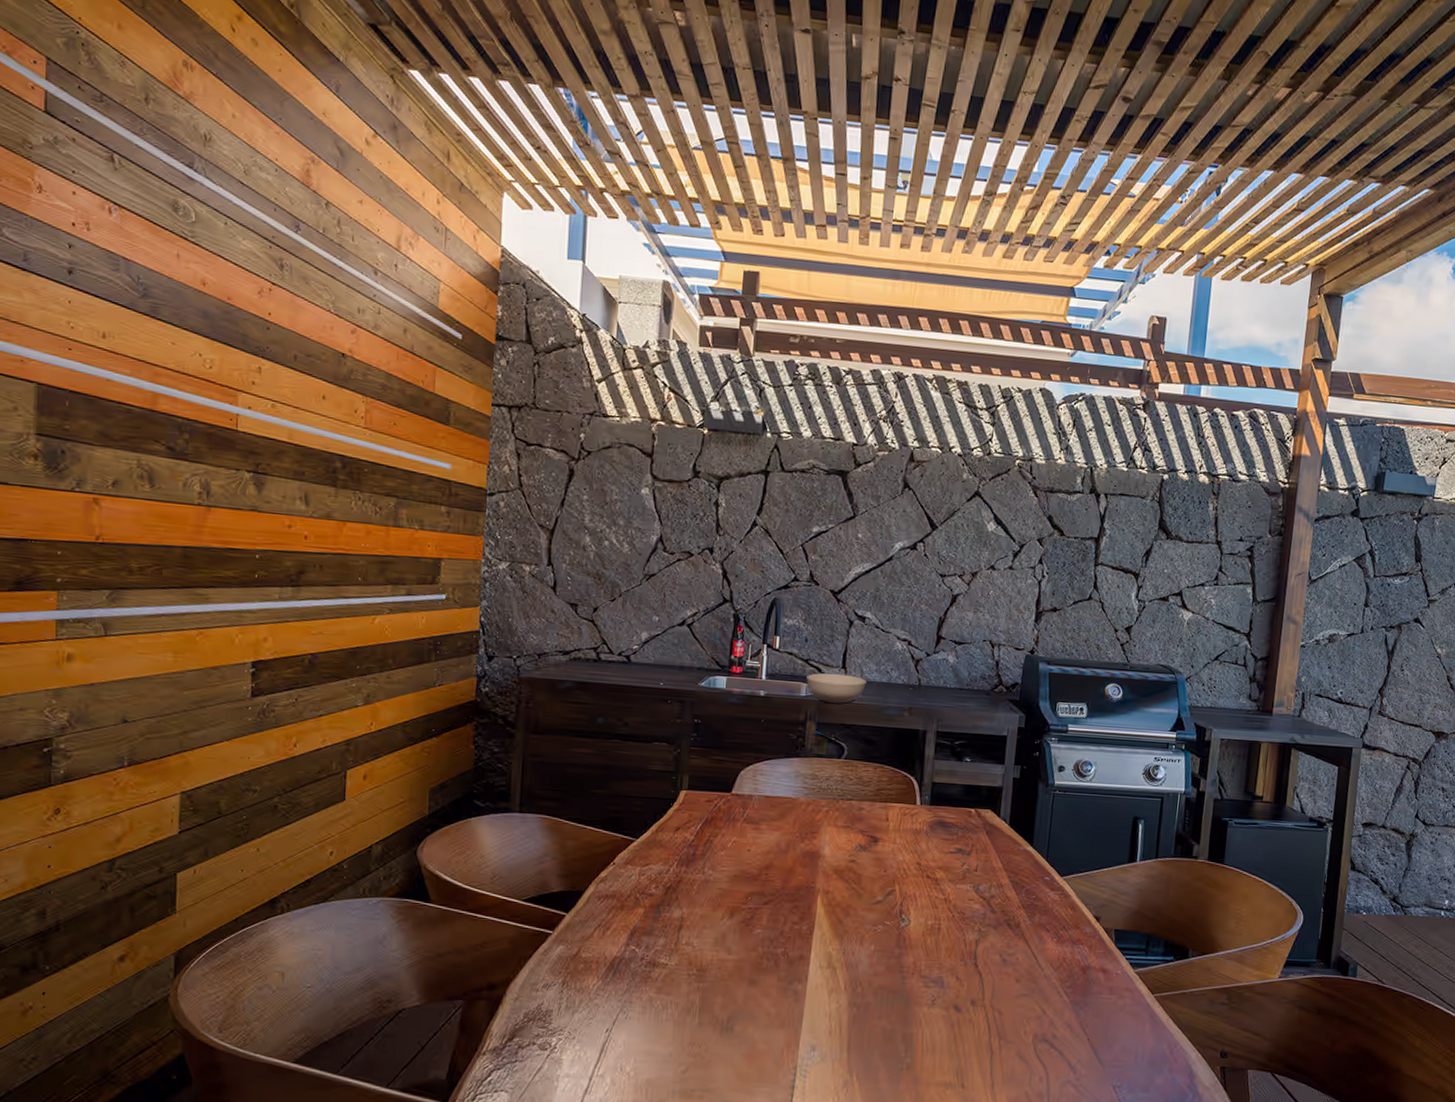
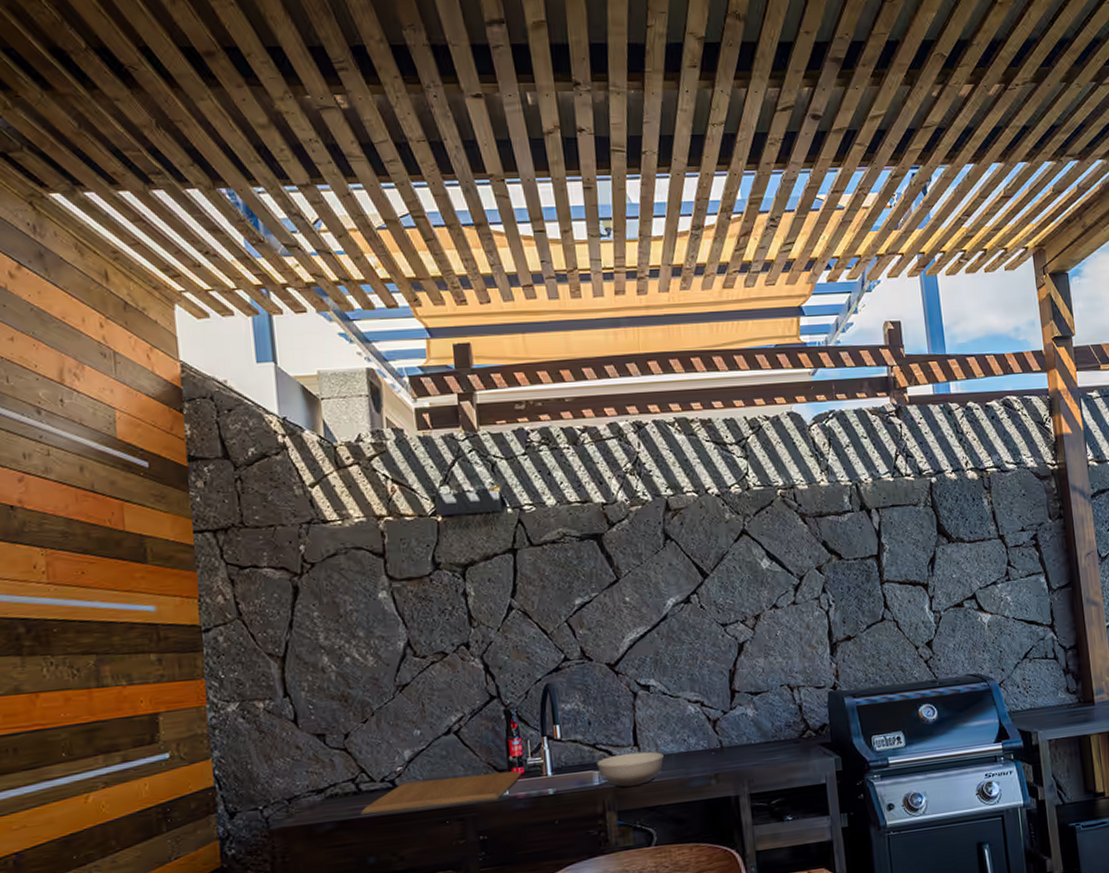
chopping board: none [597,660,740,691] -> present [361,771,522,816]

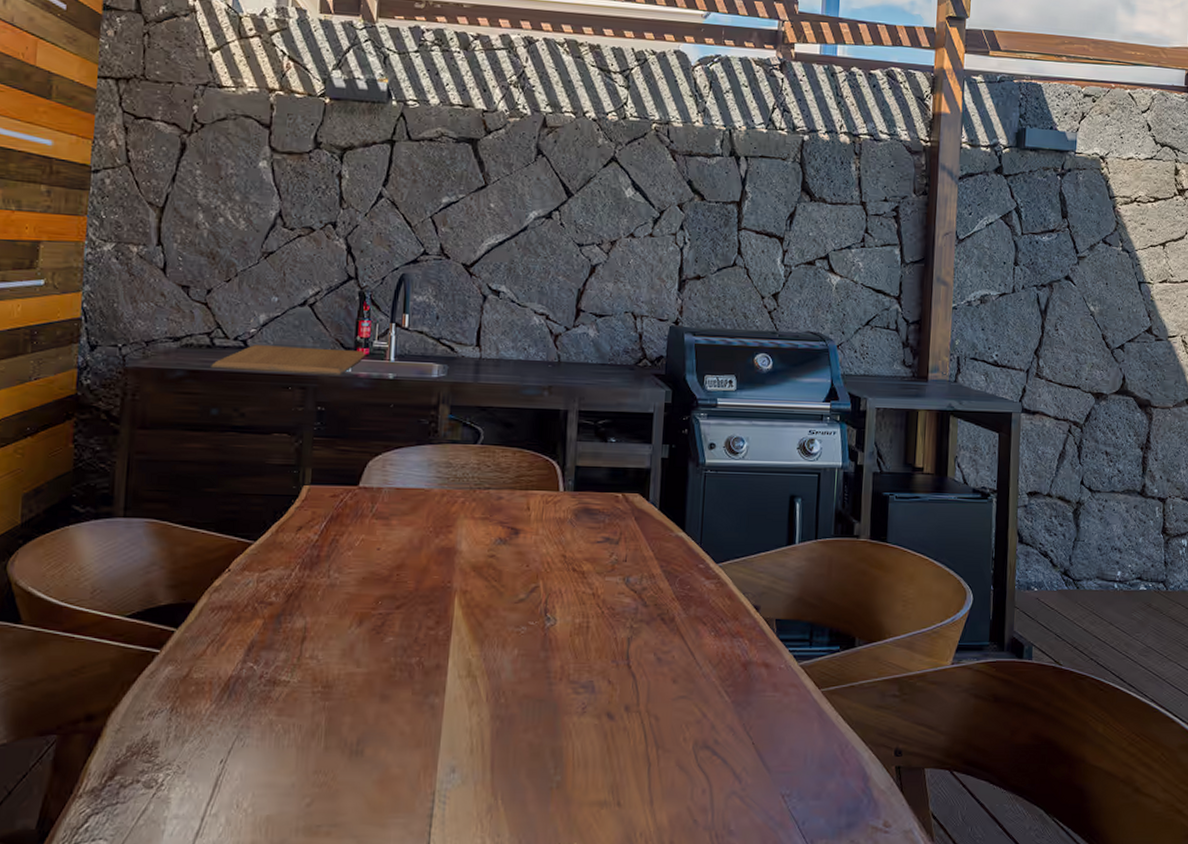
bowl: present [597,751,664,788] -> none [438,352,503,385]

